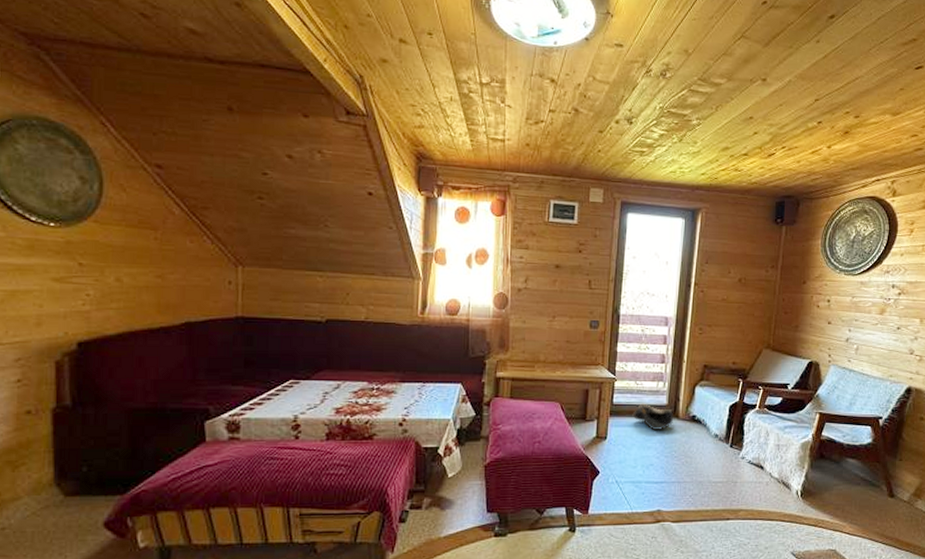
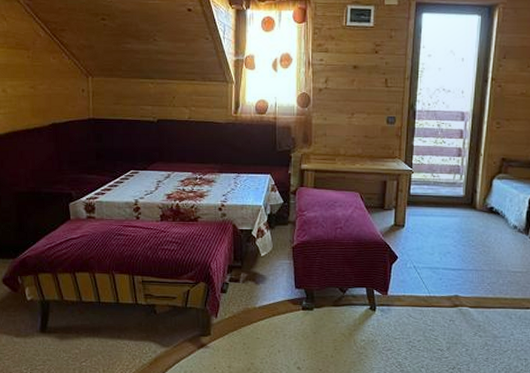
bag: present [632,403,674,430] -> none [429,194,471,220]

